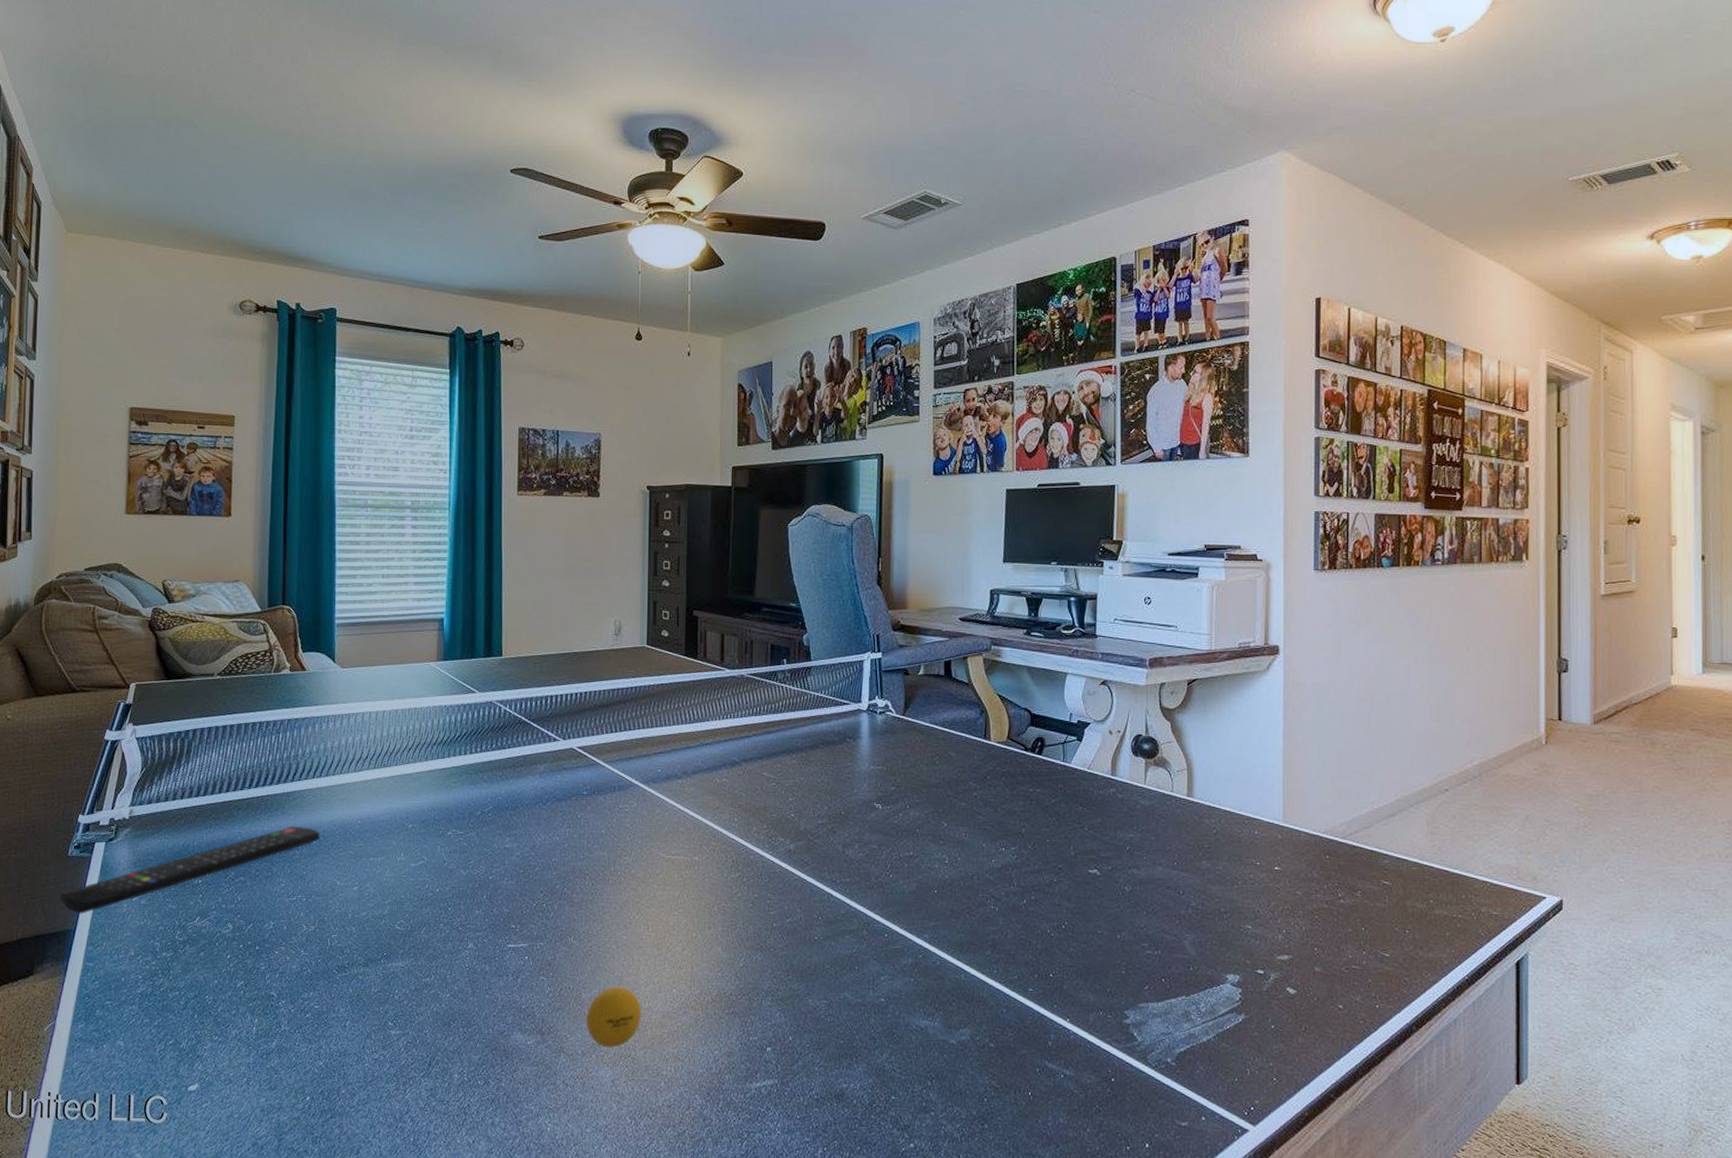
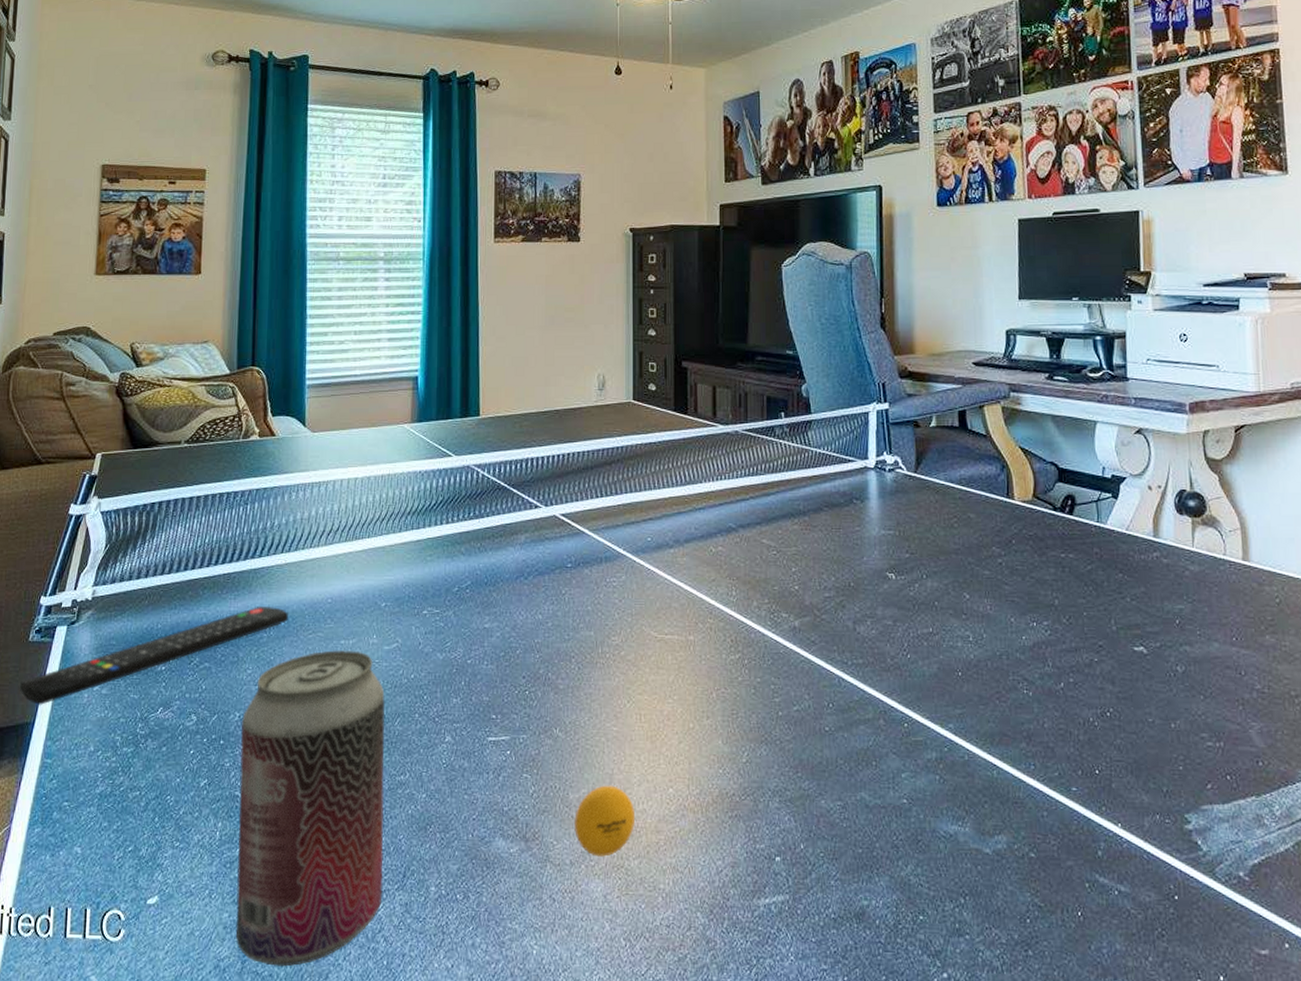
beverage can: none [272,866,413,1144] -> present [235,650,386,967]

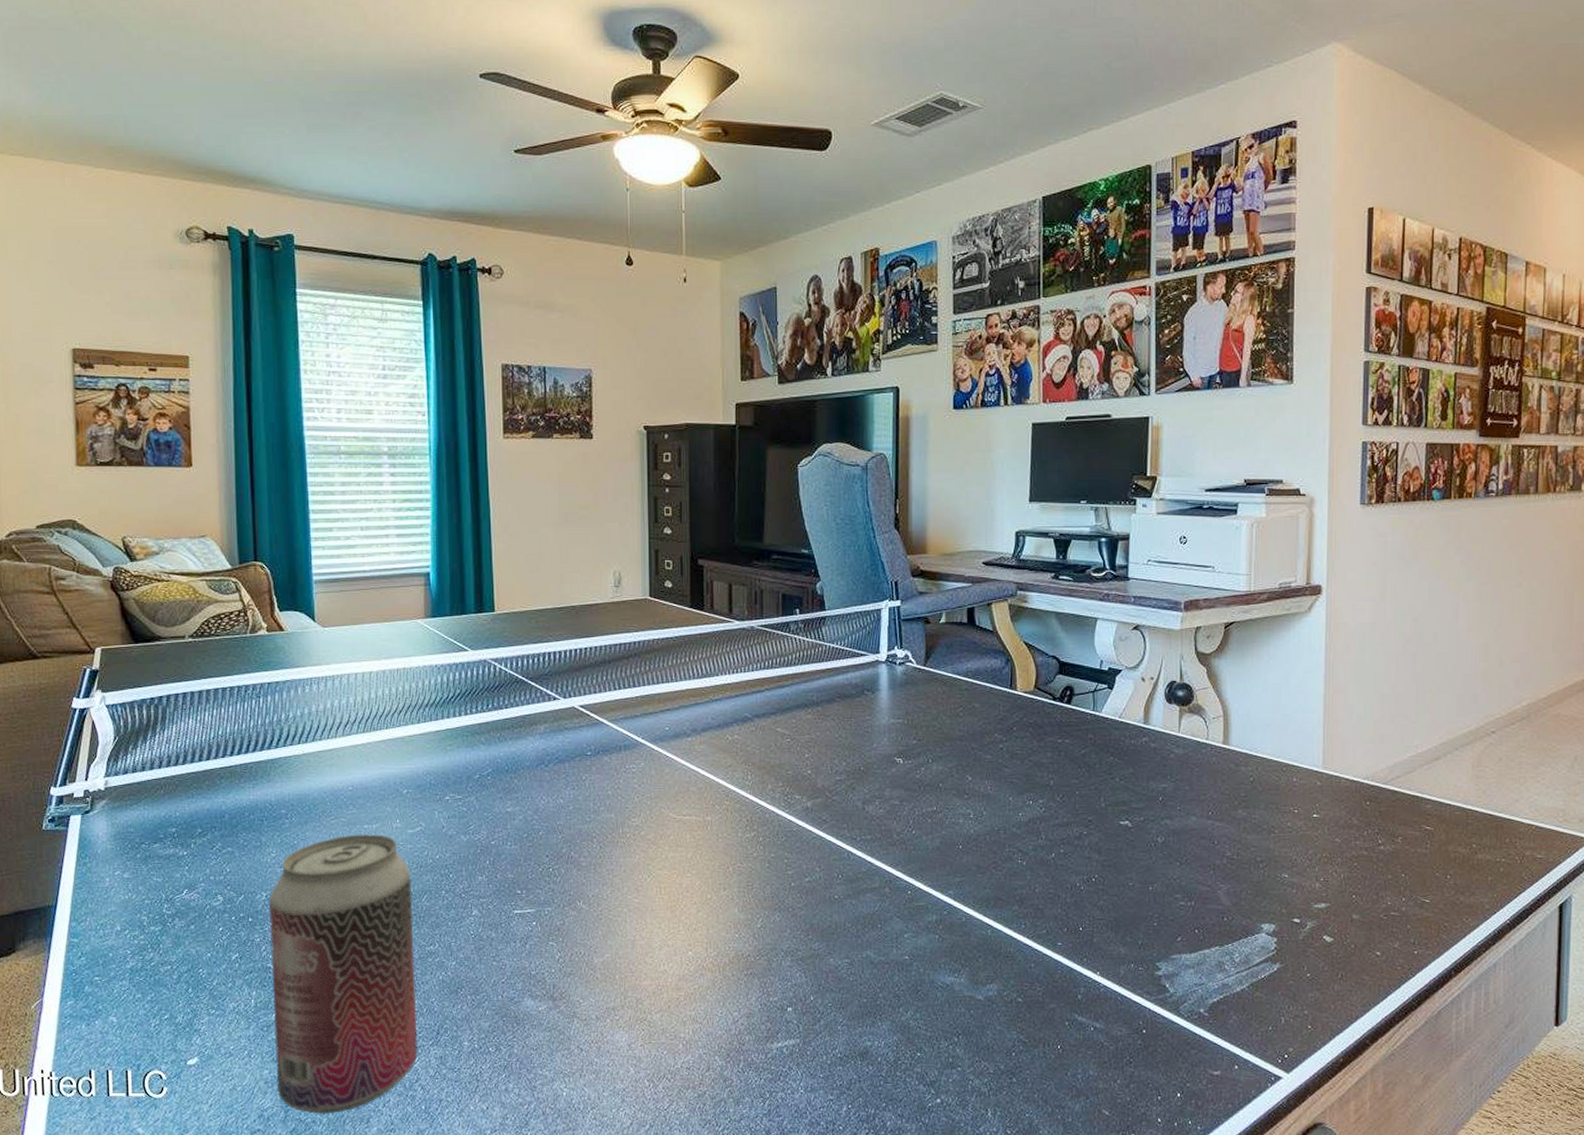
remote control: present [20,607,288,705] -> none [38,795,309,889]
ping-pong ball: present [574,785,636,857] -> none [599,950,657,1012]

